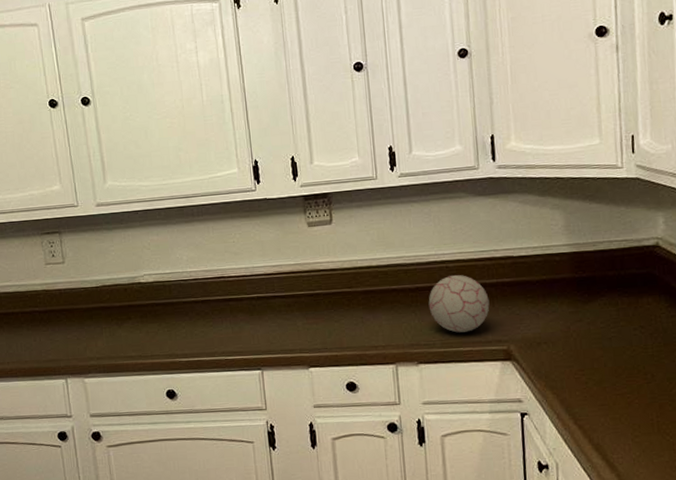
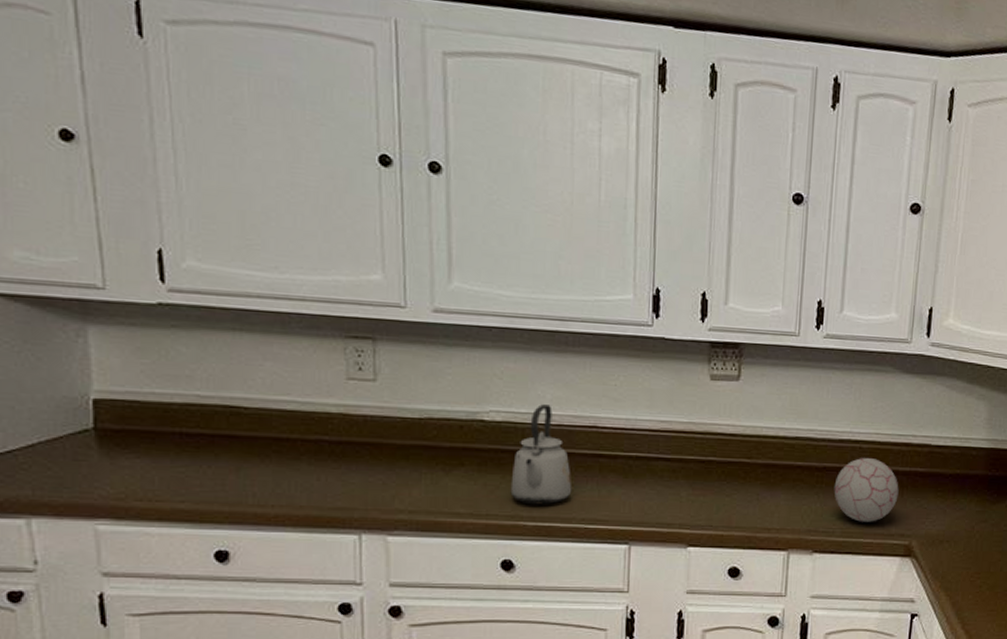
kettle: none [165,264,212,345] -> present [510,404,572,505]

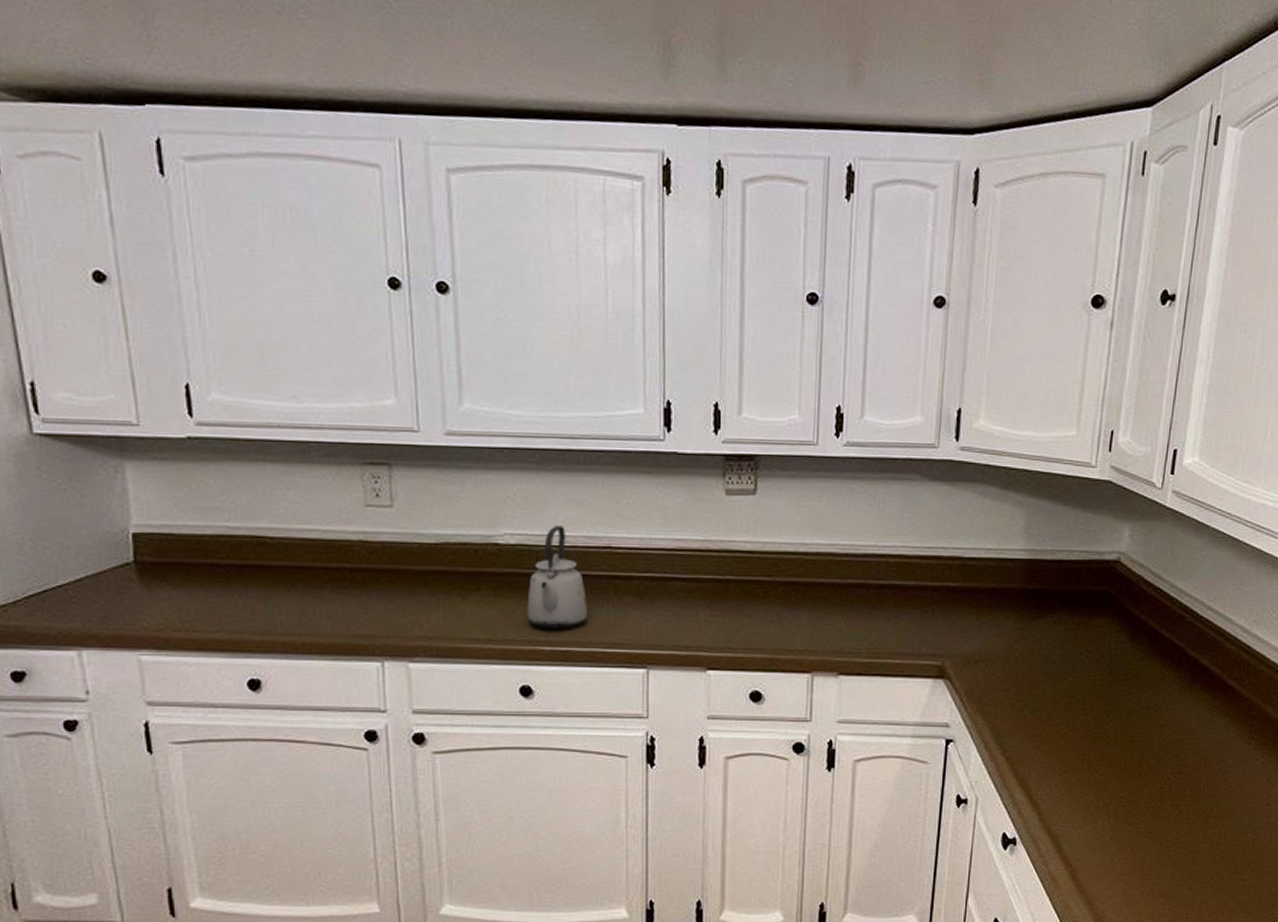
decorative ball: present [834,458,899,522] -> none [859,573,929,642]

